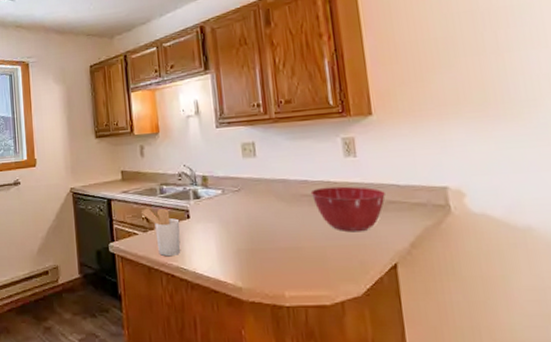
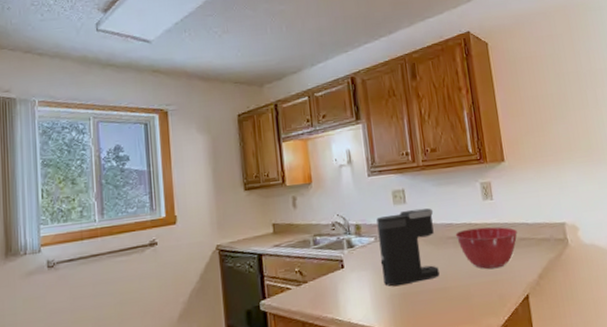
utensil holder: present [140,208,181,256] -> none [293,260,336,309]
coffee maker: none [224,162,291,241] -> present [376,208,439,287]

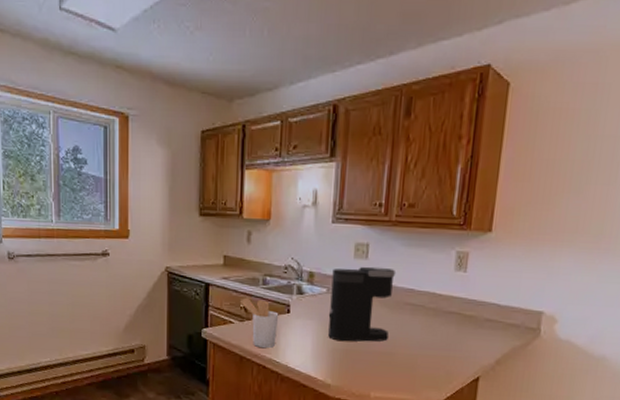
utensil holder: none [293,260,336,309] -> present [239,297,279,348]
mixing bowl: present [455,226,517,269] -> none [414,298,485,345]

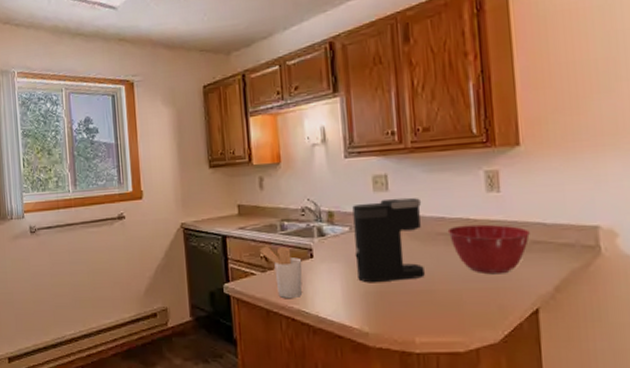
mixing bowl: none [414,298,485,345] -> present [447,224,530,275]

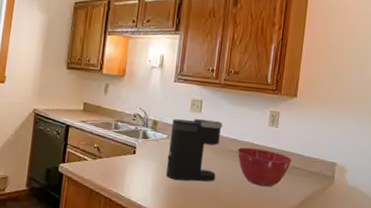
utensil holder: present [259,246,303,298] -> none [94,138,126,183]

